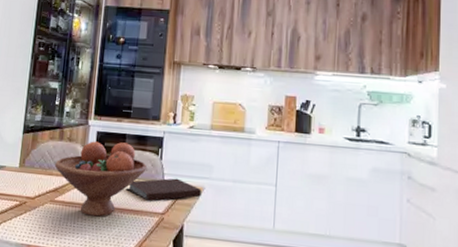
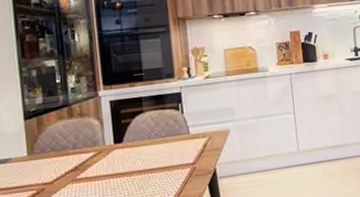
fruit bowl: present [55,141,148,217] -> none [69,105,171,185]
notebook: present [125,178,202,202] -> none [151,127,228,157]

